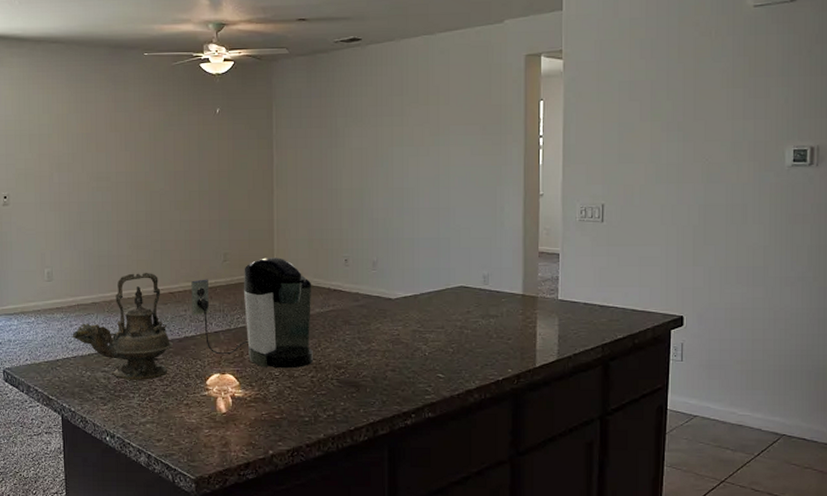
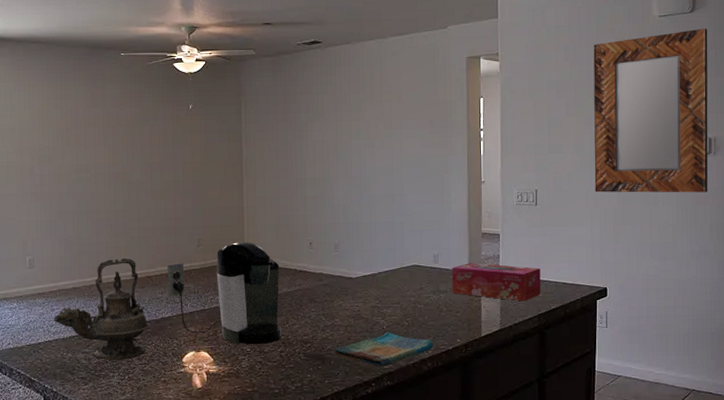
dish towel: none [372,359,481,397] -> present [336,332,434,367]
tissue box: none [503,285,606,330] -> present [452,263,541,302]
home mirror: none [671,19,813,210] -> present [593,28,708,193]

